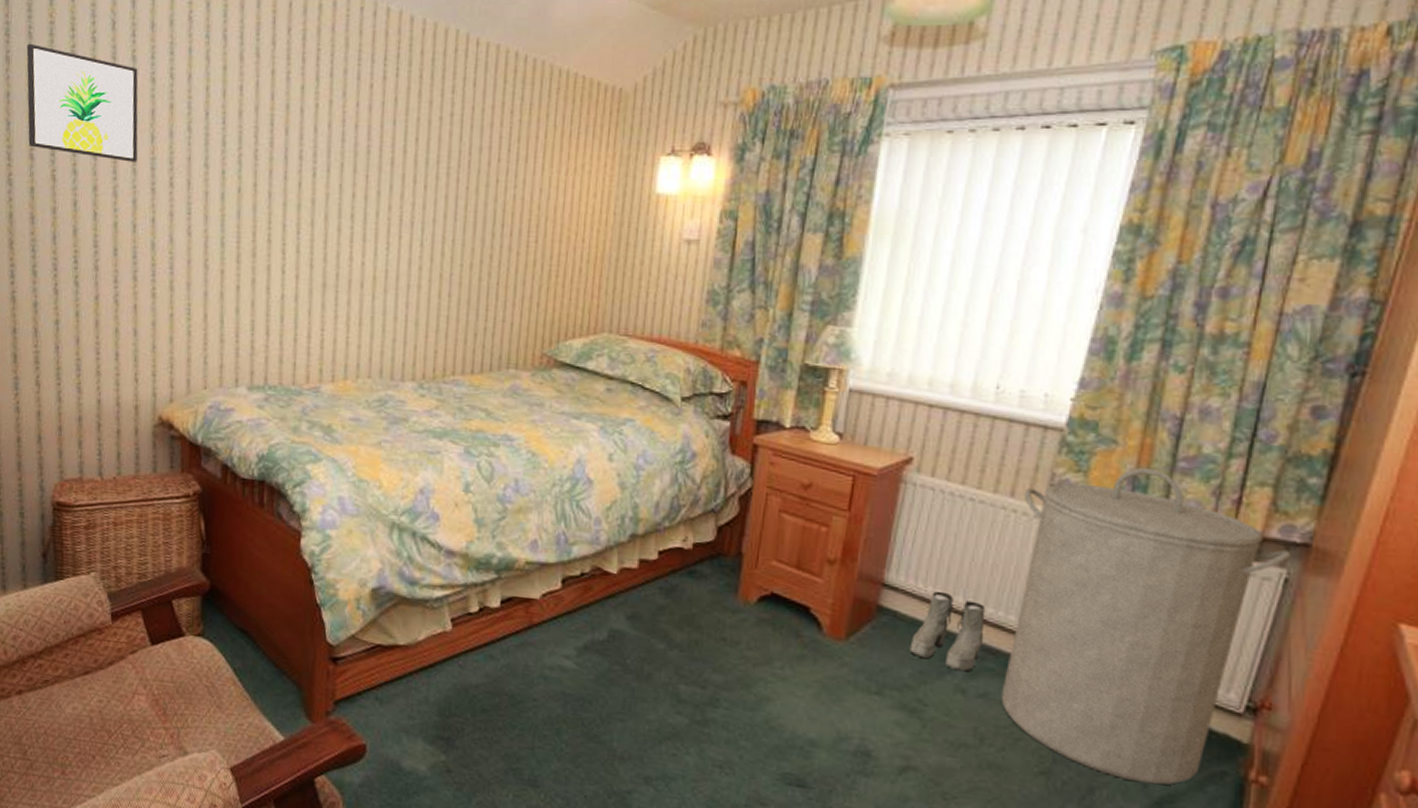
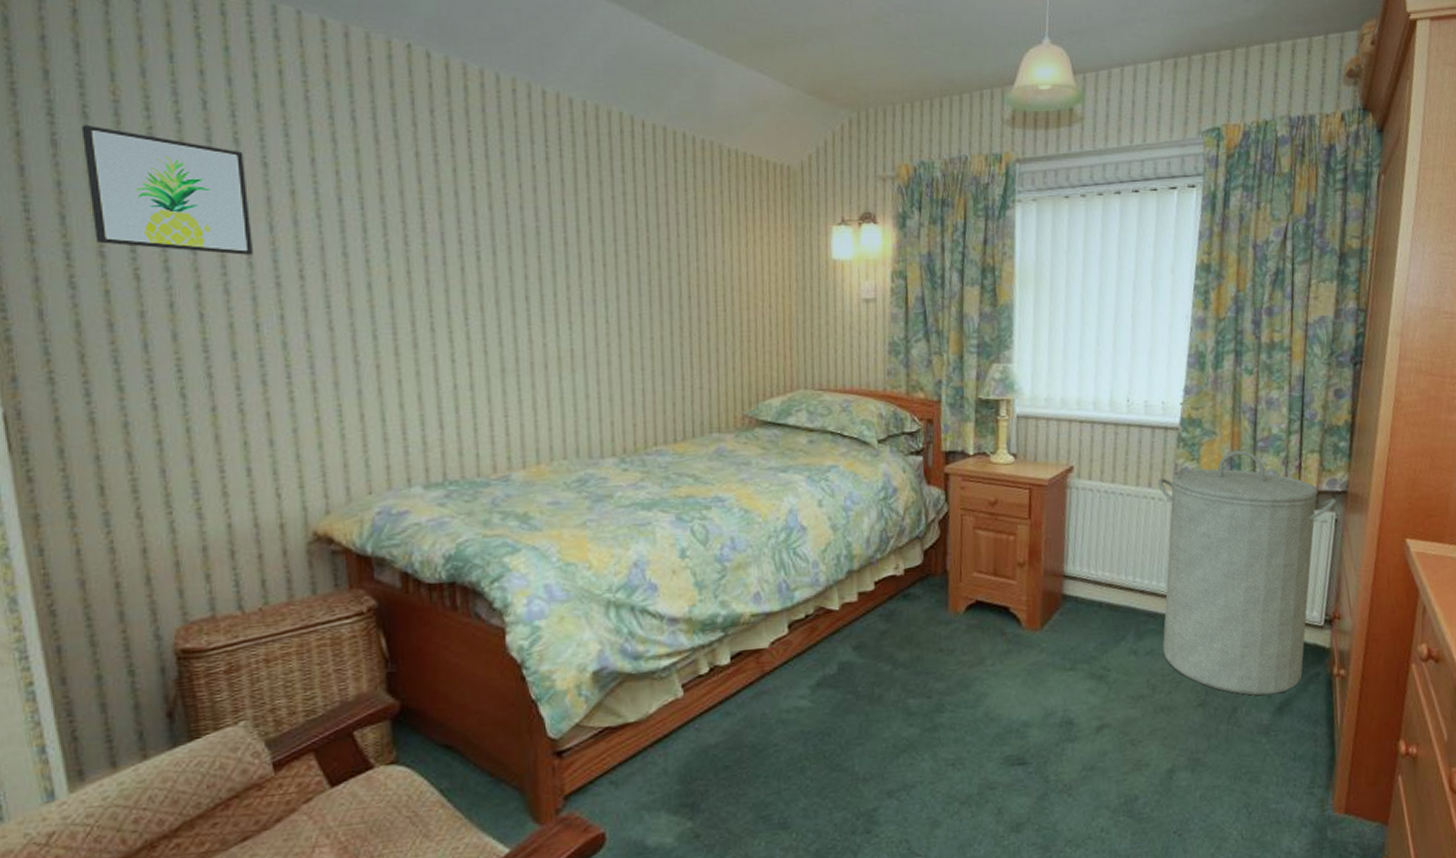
boots: present [909,591,986,672] -> none [1091,573,1145,637]

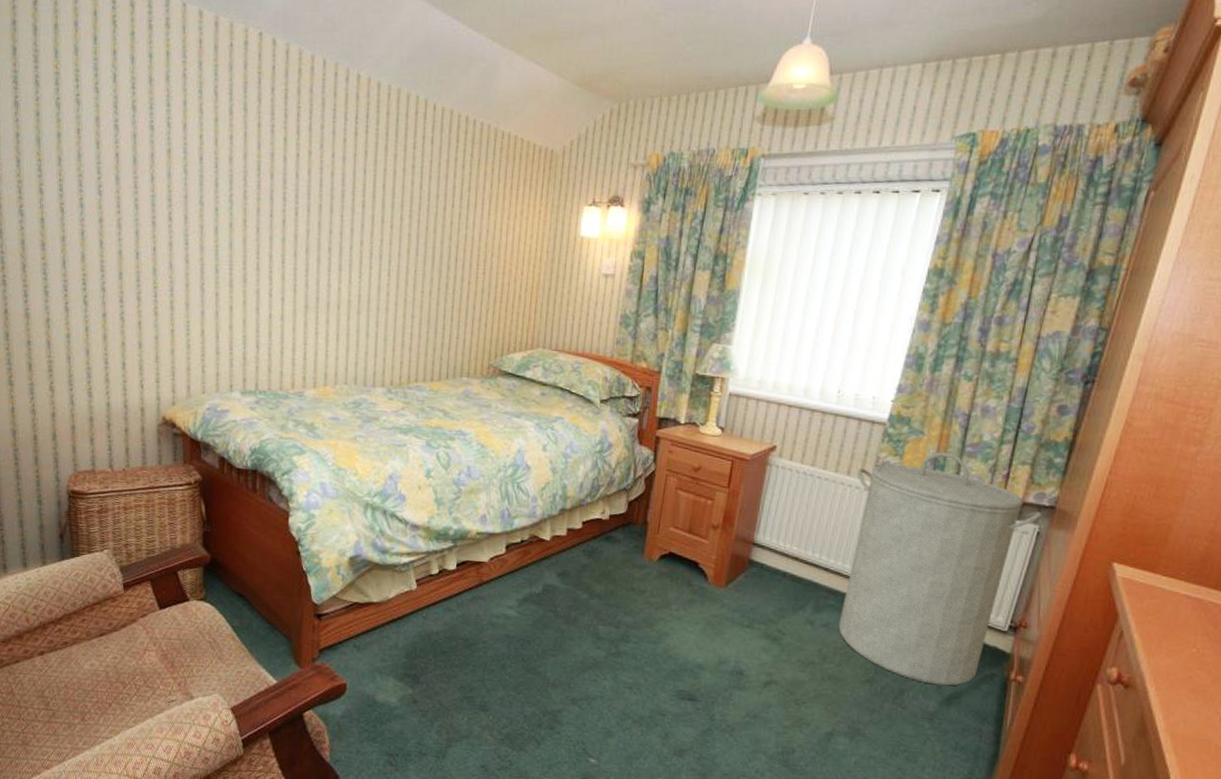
wall art: present [81,124,253,255] -> none [34,90,139,199]

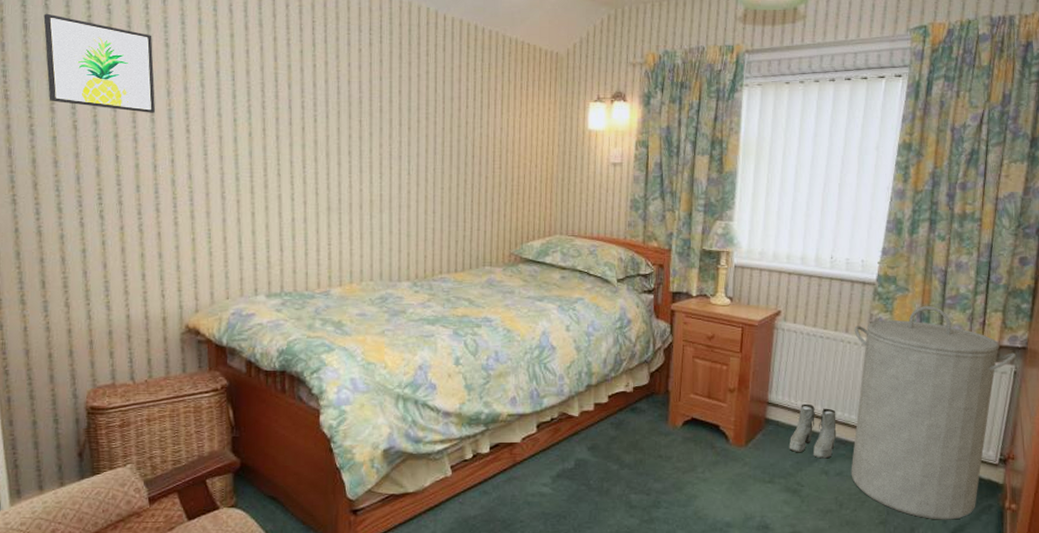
wall art: none [34,90,139,199] -> present [43,13,155,113]
boots: none [772,547,828,608] -> present [789,403,837,459]

